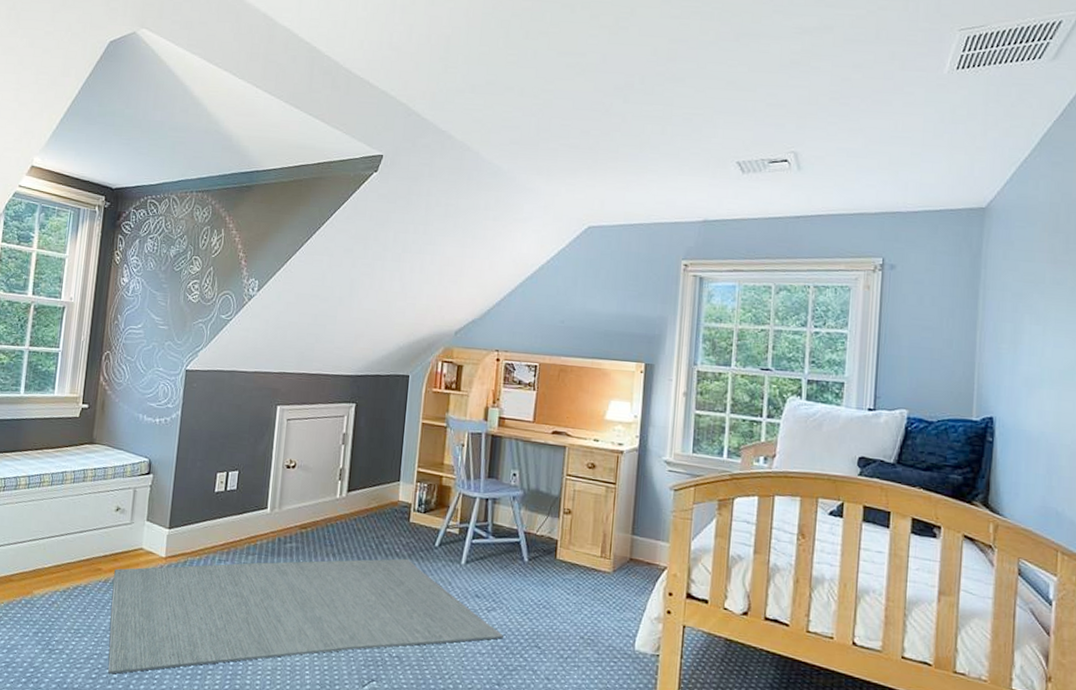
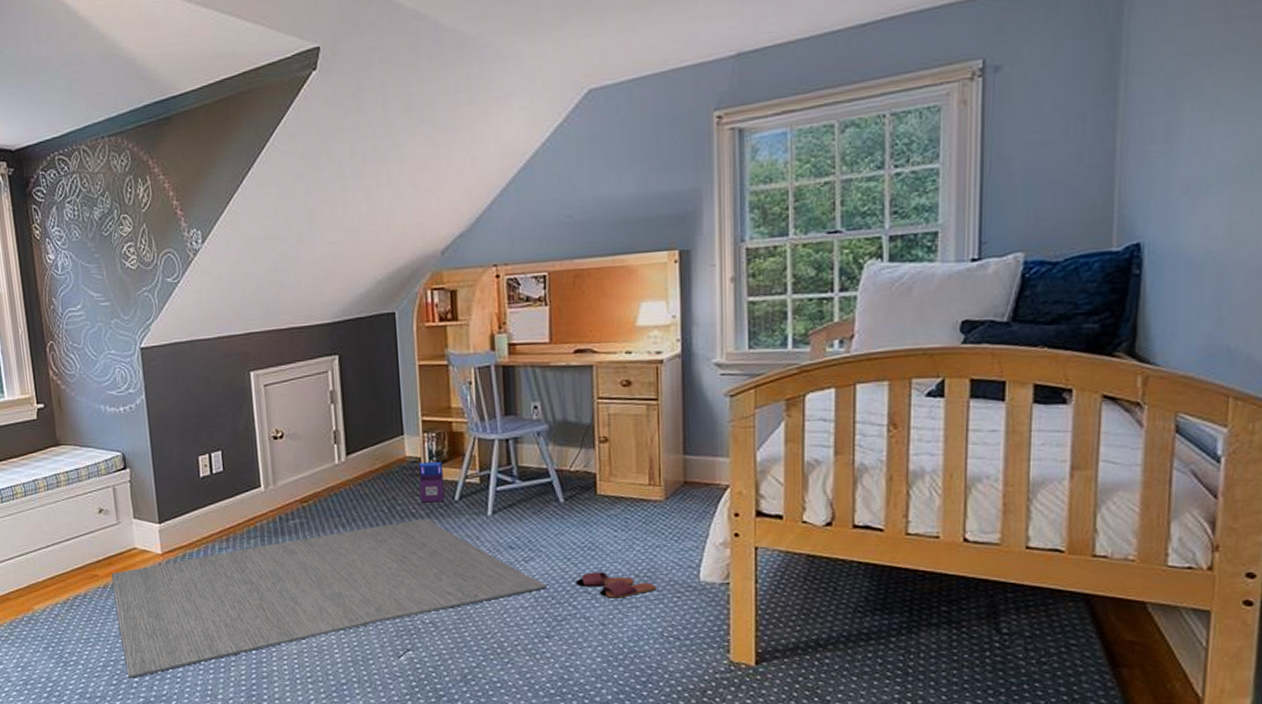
toy box: none [395,508,429,547] -> present [409,462,445,503]
slippers: none [529,629,597,657] -> present [576,572,656,598]

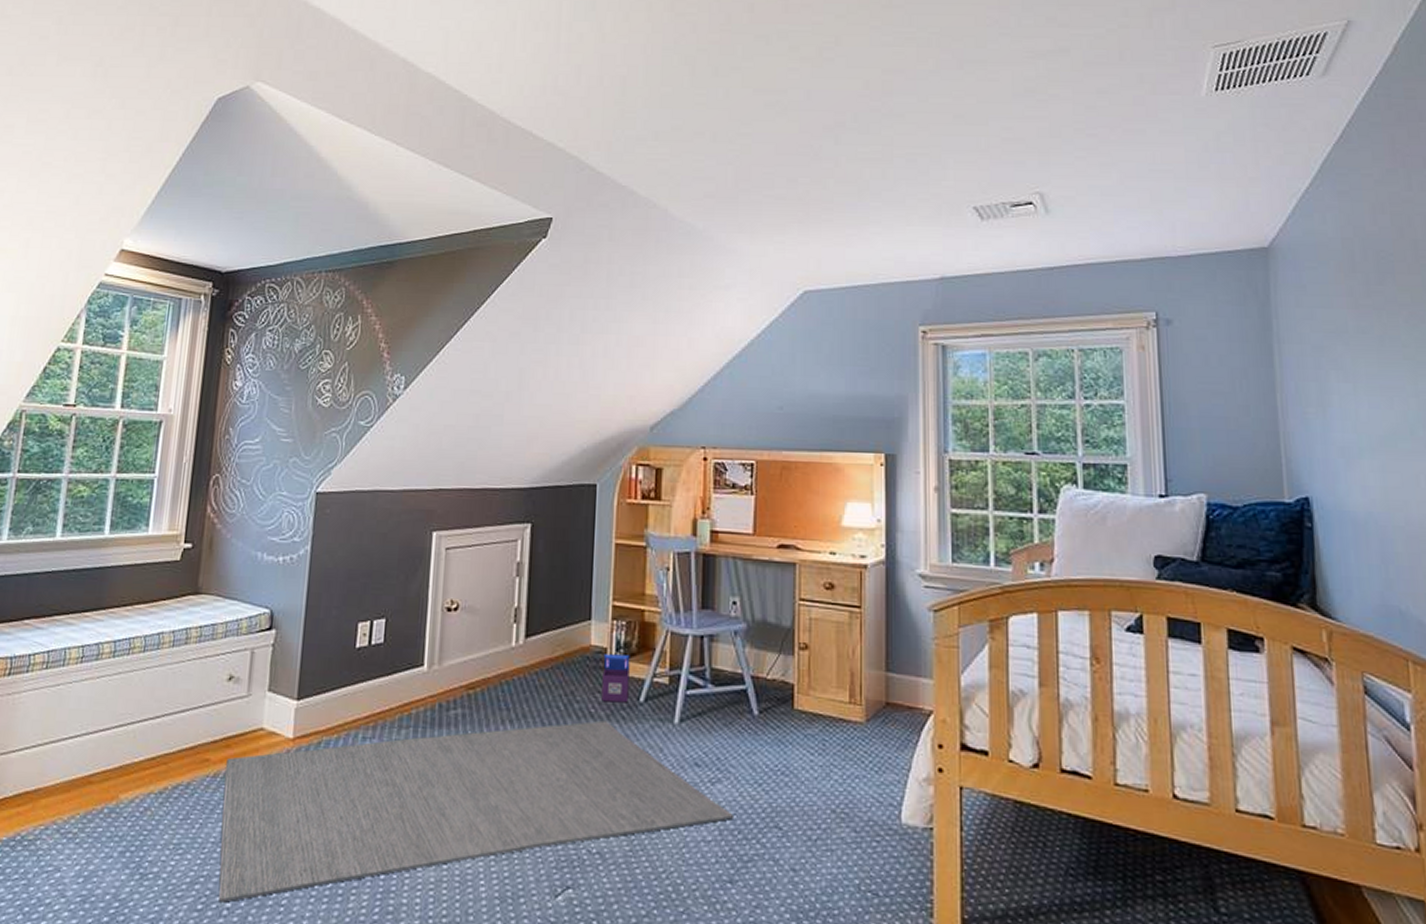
slippers: present [576,572,656,598] -> none [766,803,853,838]

